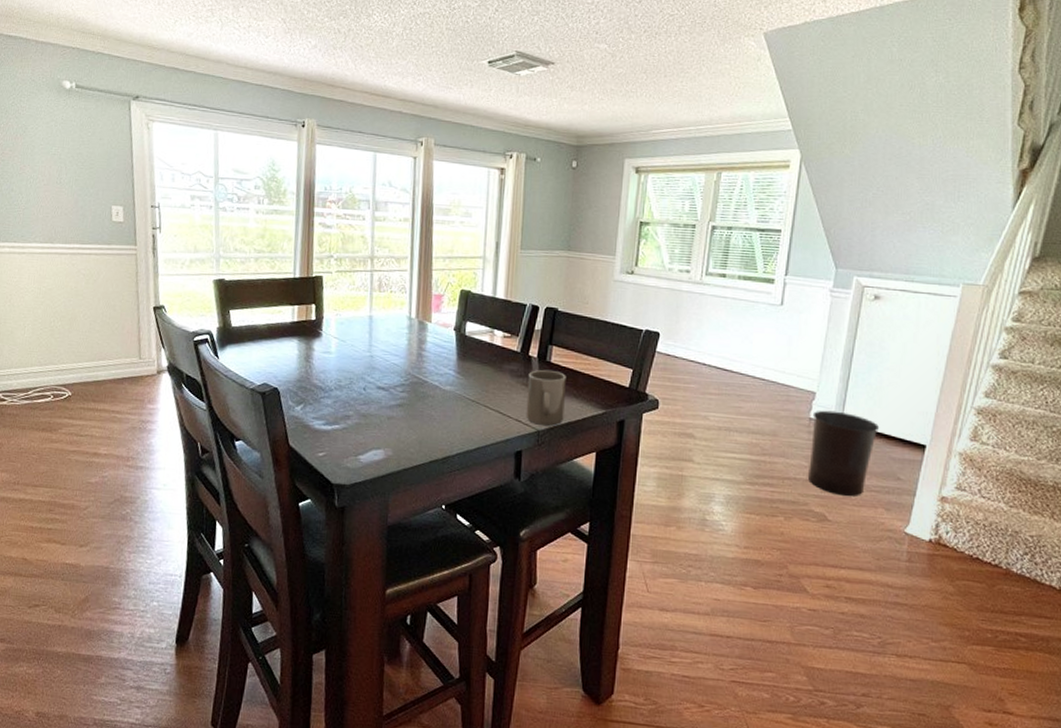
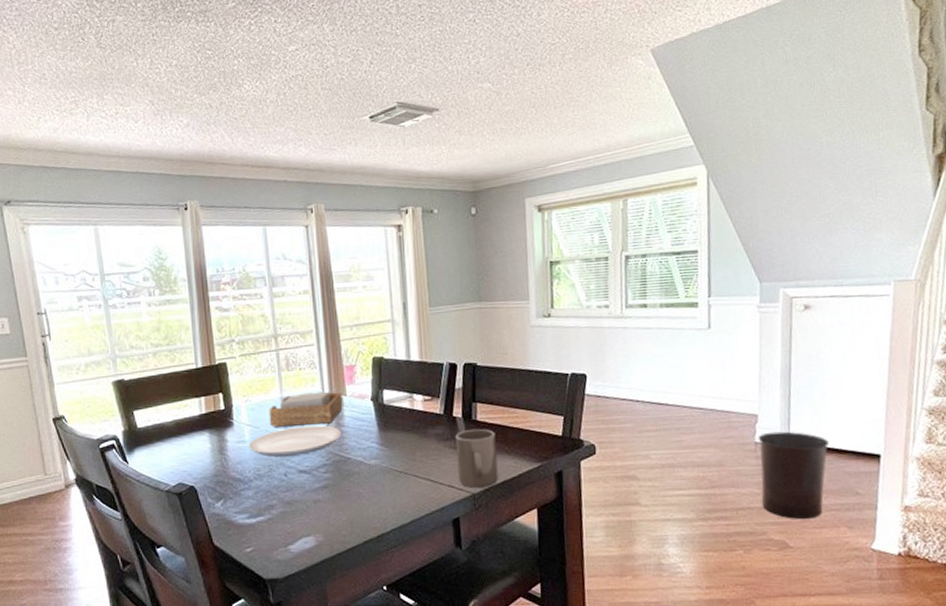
plate: none [333,345,423,373] -> present [248,425,342,458]
napkin holder: none [355,314,428,347] -> present [269,391,343,427]

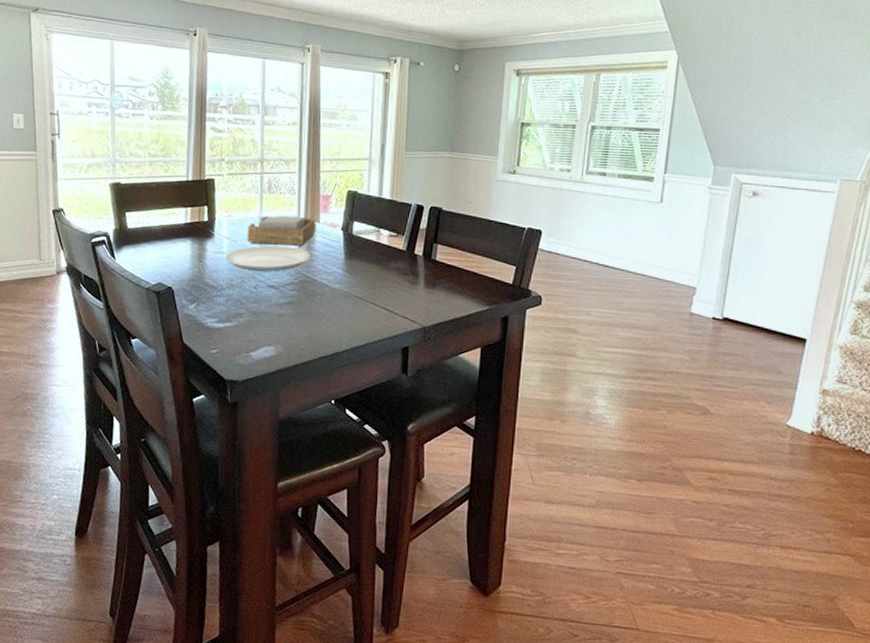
cup: present [455,428,499,488] -> none [412,267,451,322]
waste bin: present [757,431,830,519] -> none [689,305,760,390]

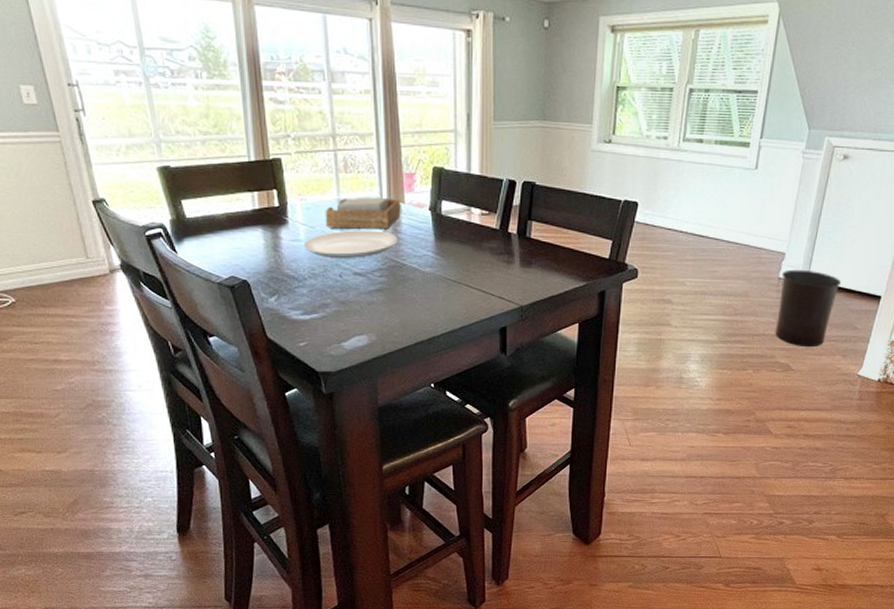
waste bin: none [689,305,760,390] -> present [775,269,842,346]

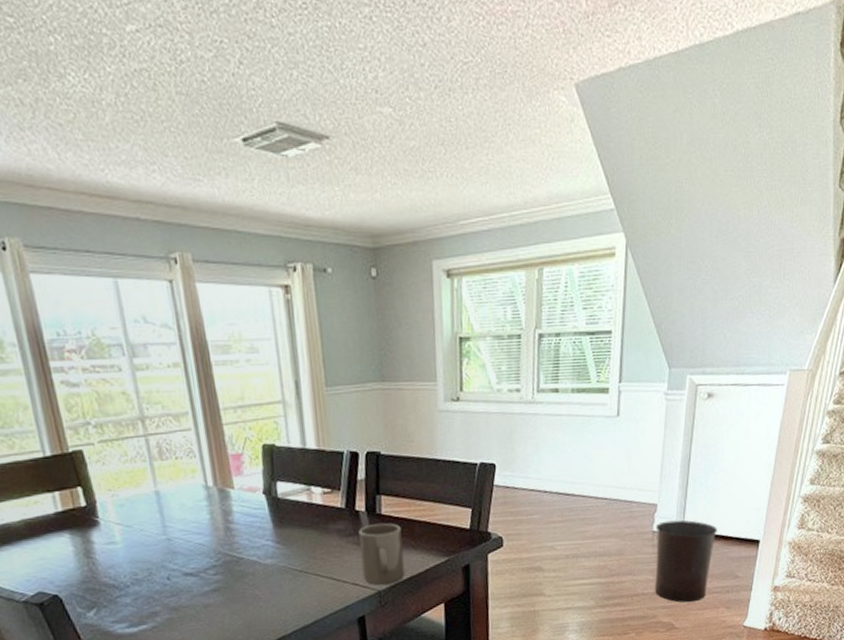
plate: present [303,230,398,259] -> none [120,522,232,560]
napkin holder: present [325,197,401,229] -> none [141,484,231,526]
cup: none [508,245,547,301] -> present [358,522,405,585]

